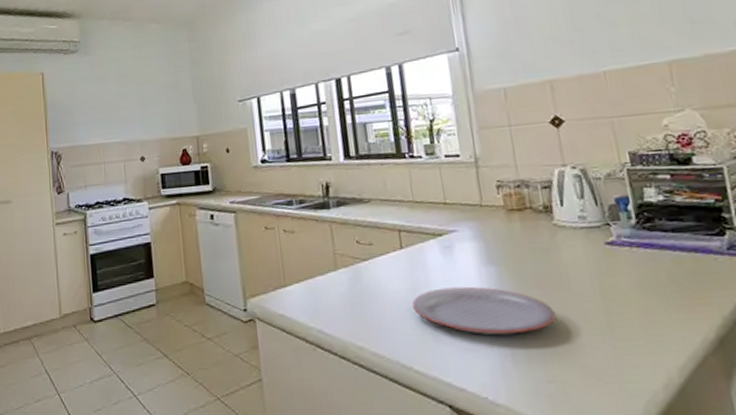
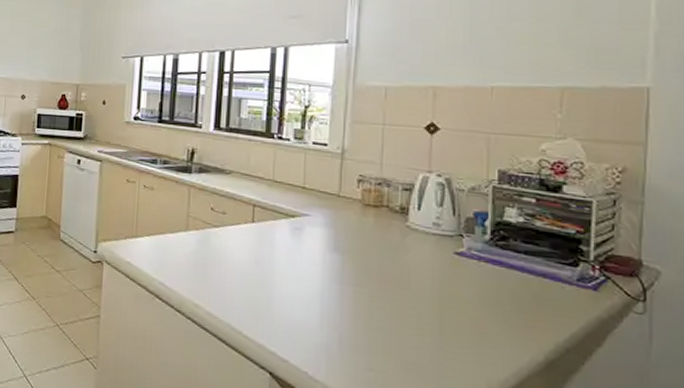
plate: present [412,286,556,336] -> none [253,265,390,321]

